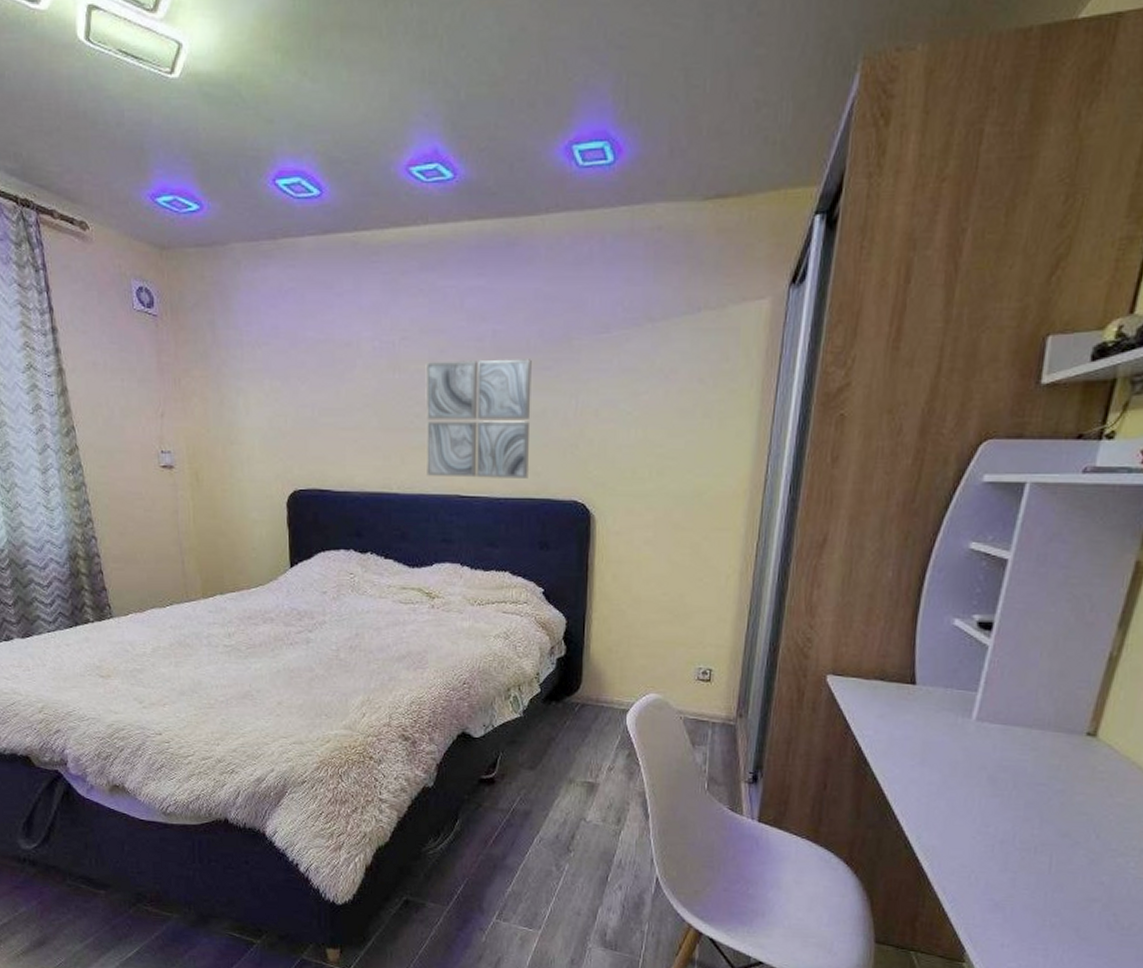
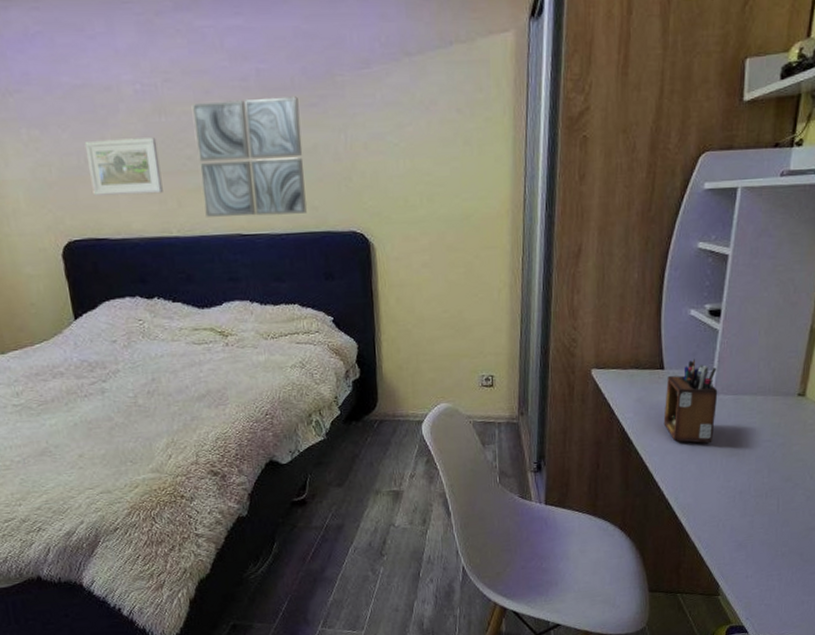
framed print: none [320,394,388,449] -> present [84,137,163,196]
desk organizer: none [909,676,983,778] -> present [663,359,718,443]

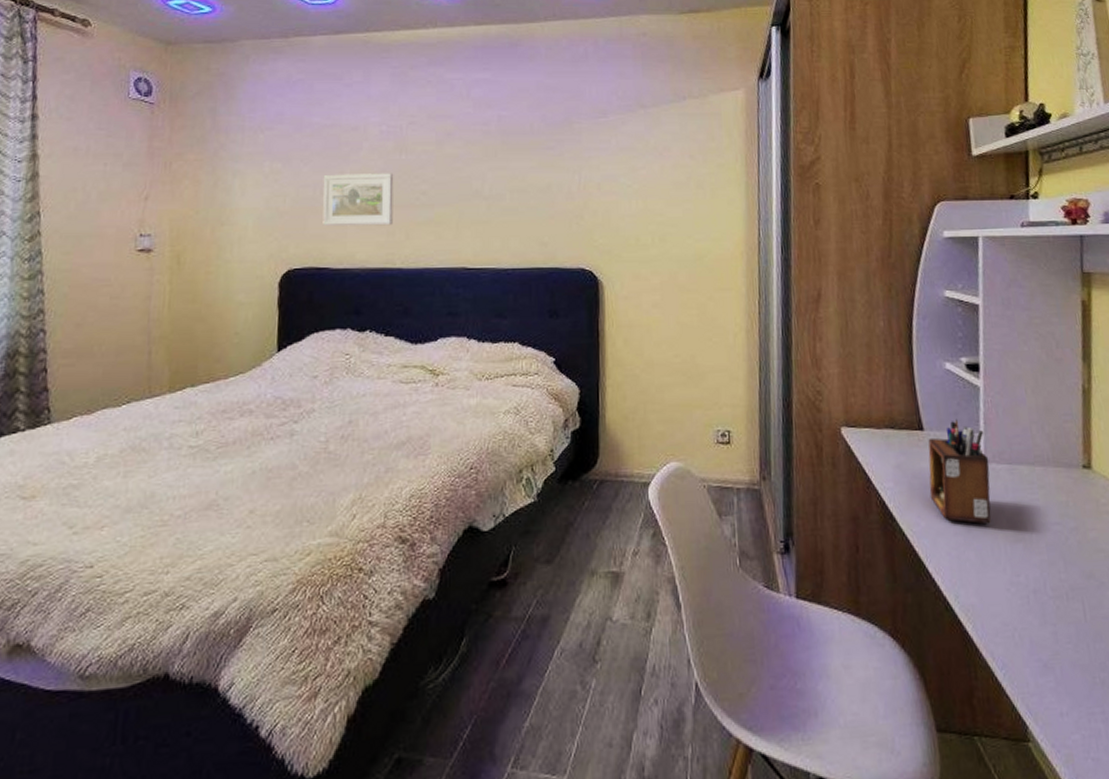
wall art: present [191,96,307,217] -> none [432,140,536,250]

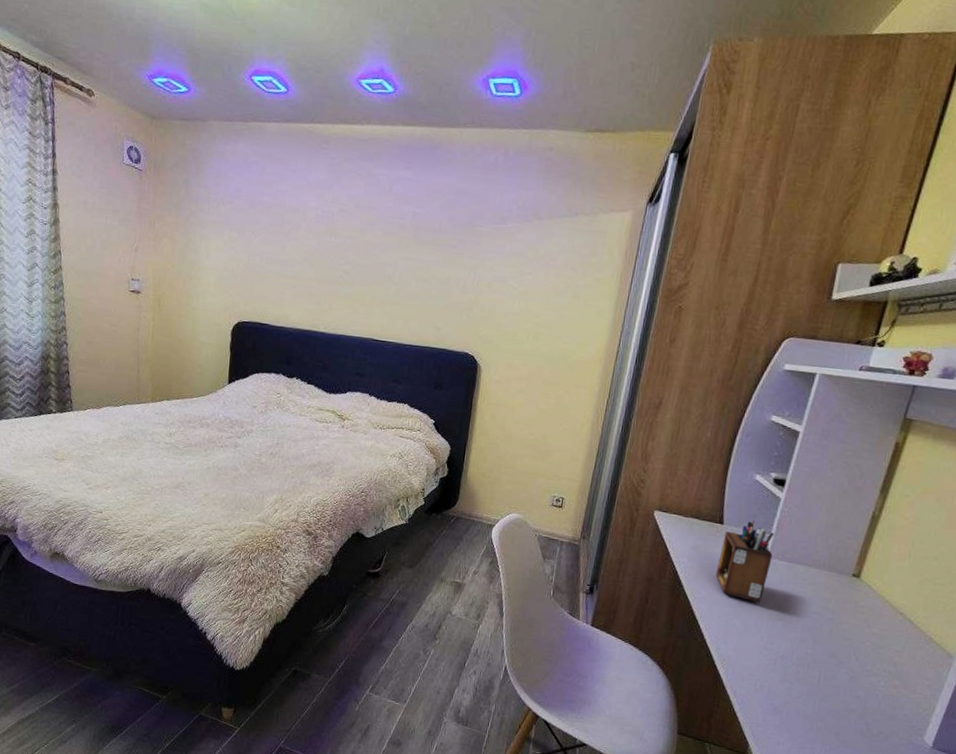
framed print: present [322,173,394,226] -> none [266,247,324,297]

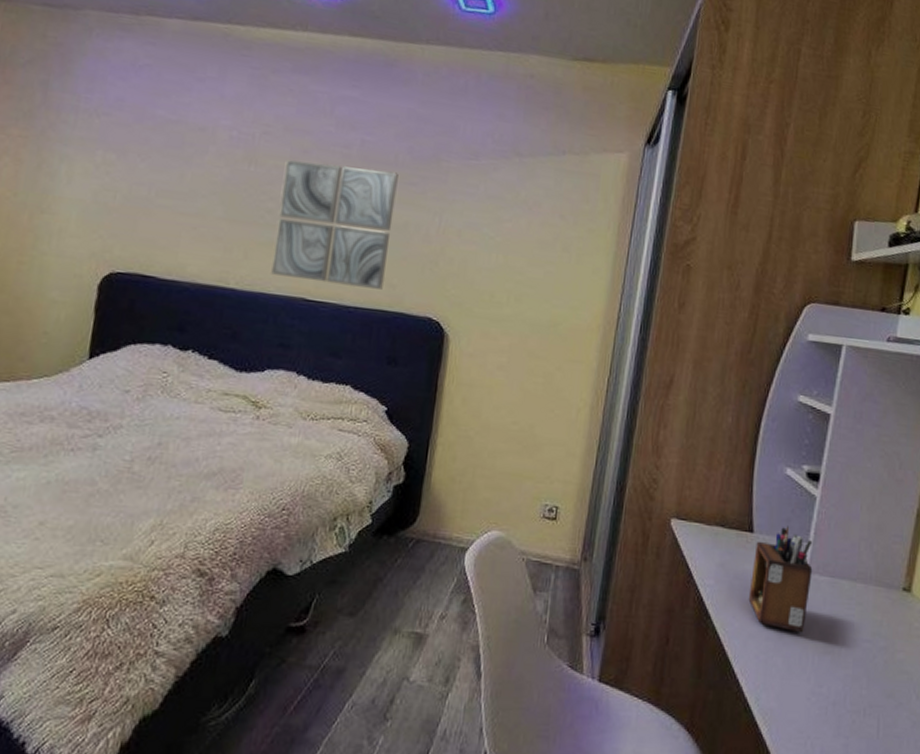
wall art: none [349,231,442,331] -> present [271,160,398,289]

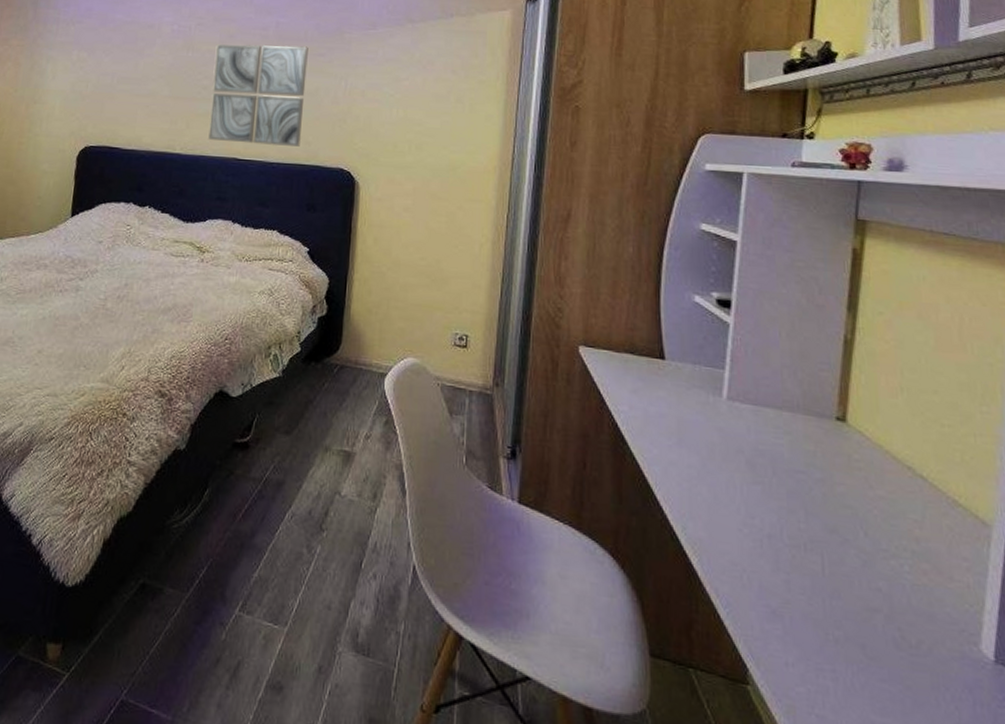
desk organizer: present [748,526,813,633] -> none [665,353,733,462]

